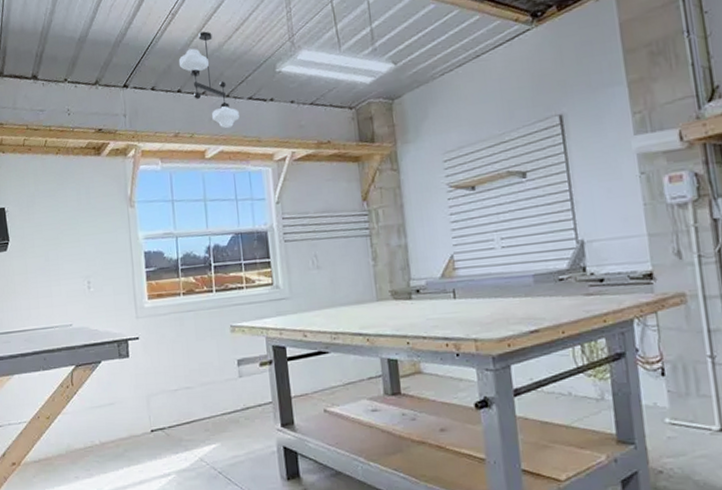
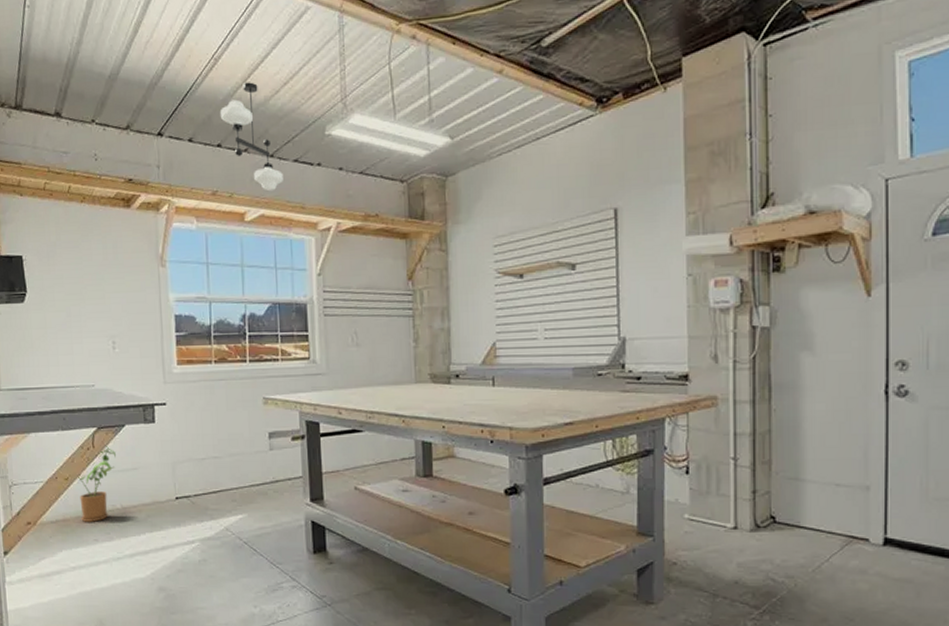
house plant: none [58,383,94,460] -> present [77,446,117,522]

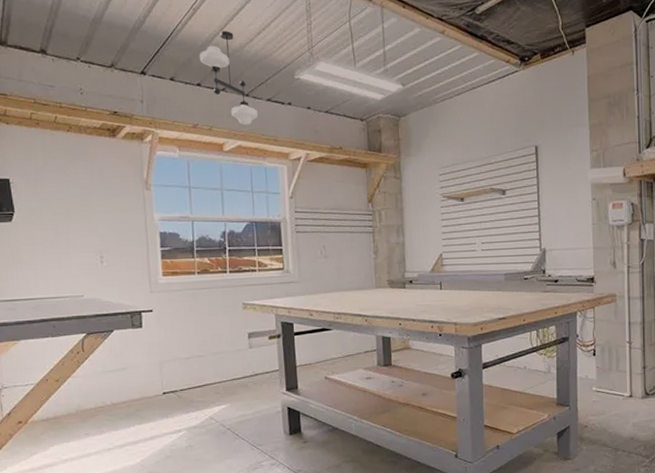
house plant: present [77,446,117,522] -> none [68,350,106,419]

